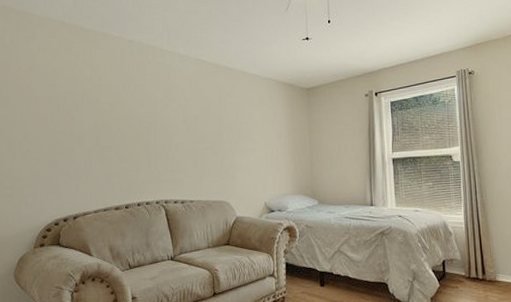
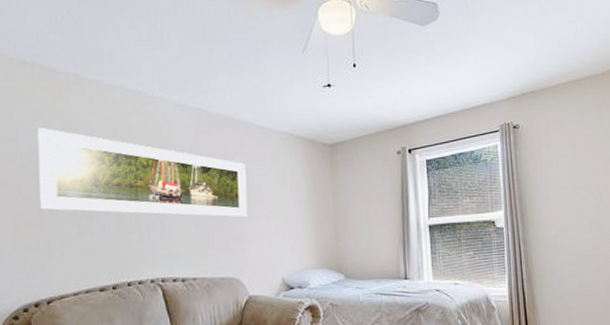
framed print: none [70,75,237,150] -> present [37,127,248,218]

